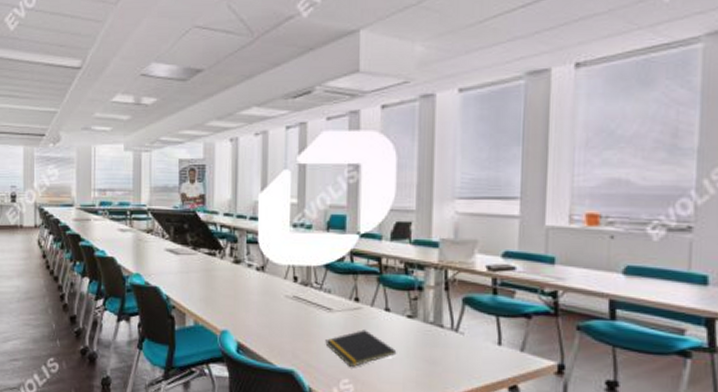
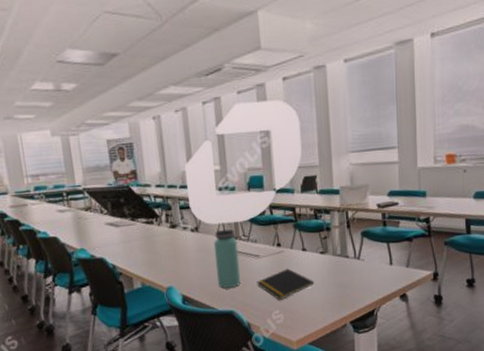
bottle: none [279,272,308,342] -> present [213,229,241,288]

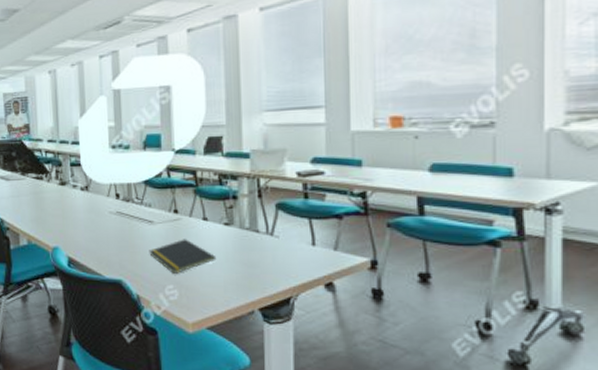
bottle: present [213,229,241,288] -> none [103,190,132,254]

